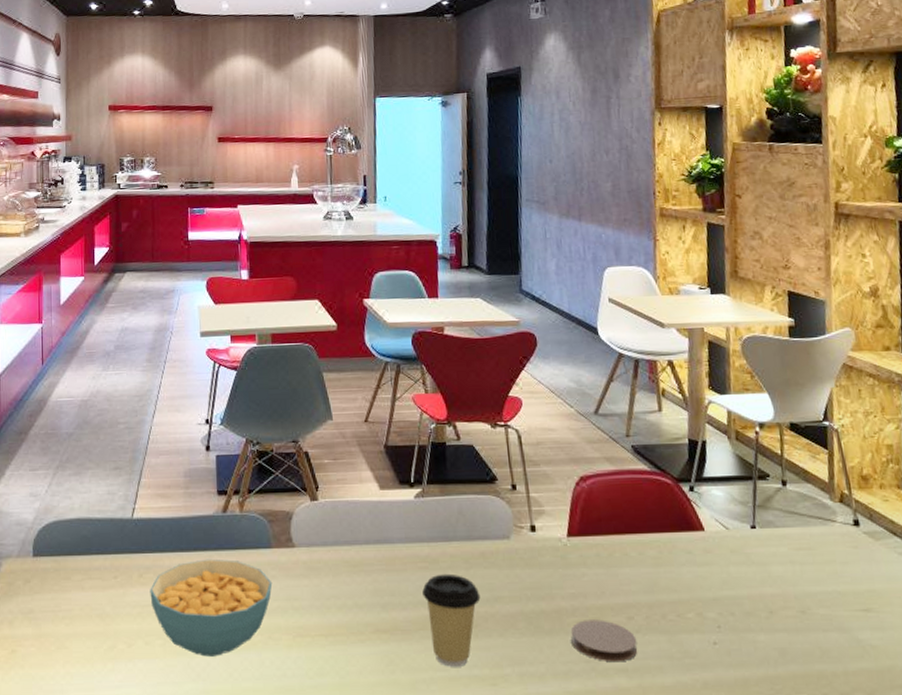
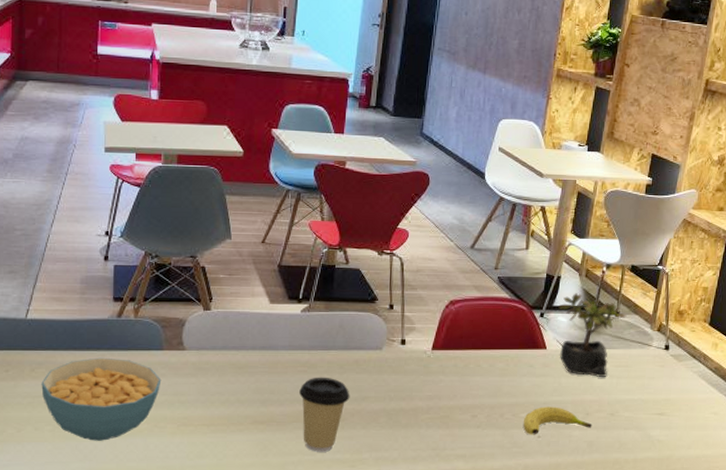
coaster: present [570,619,637,663] -> none [423,417,477,450]
fruit: none [692,603,781,641] -> present [523,406,592,435]
succulent plant: none [709,460,797,564] -> present [558,293,627,377]

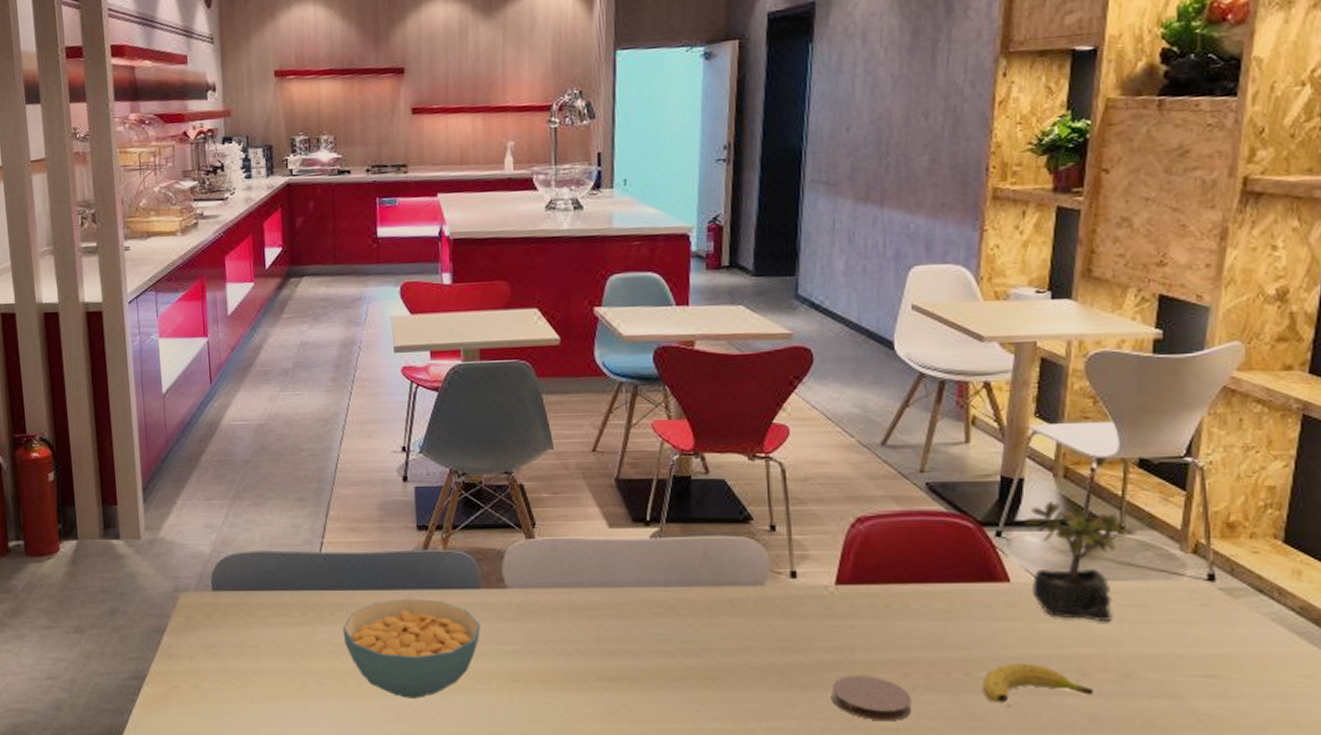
coffee cup: present [299,377,350,452] -> none [656,621,725,719]
coaster: none [423,417,477,450] -> present [831,675,912,722]

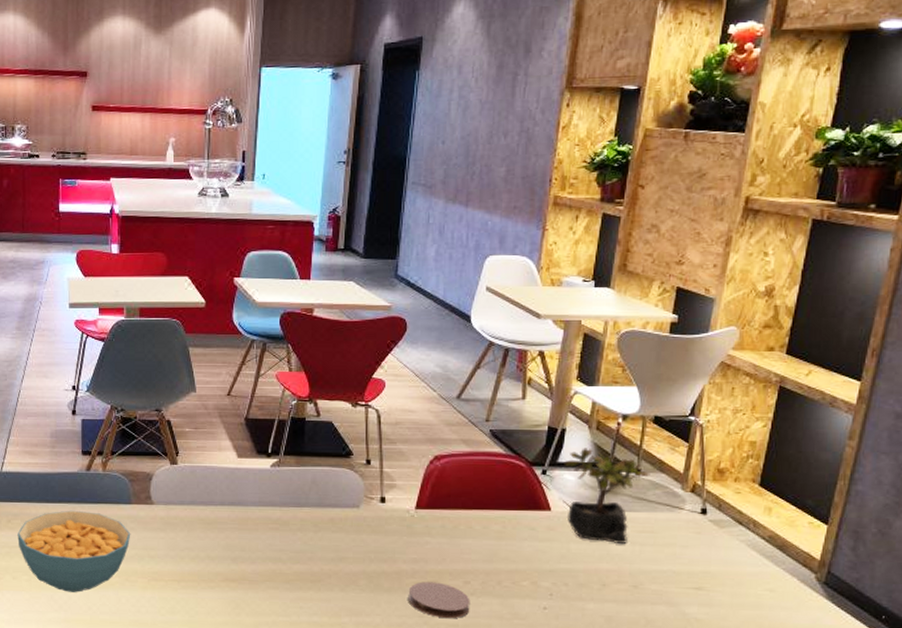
fruit: present [983,663,1094,703] -> none [526,575,611,606]

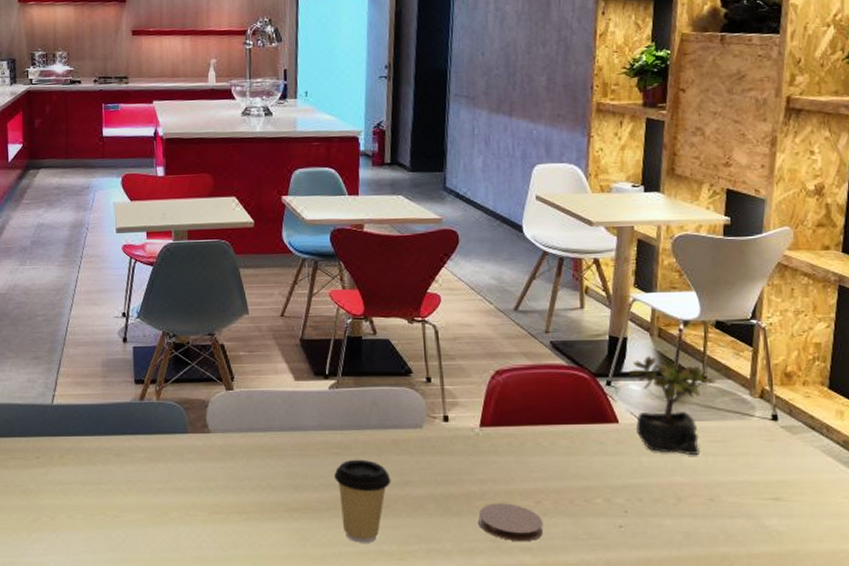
cereal bowl: present [17,510,131,592] -> none [71,442,189,530]
coffee cup: none [271,535,326,614] -> present [334,459,391,543]

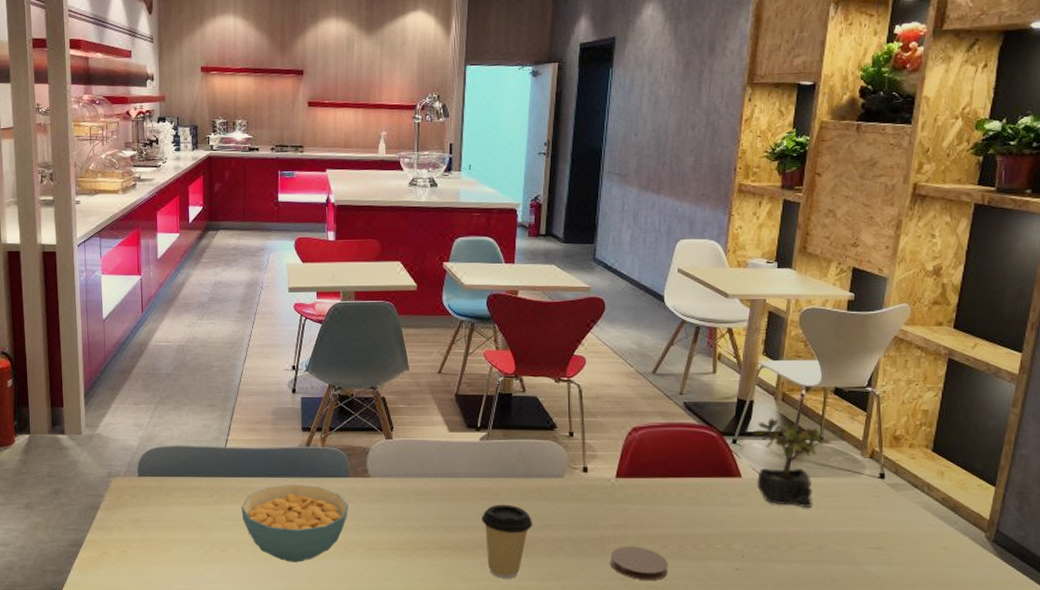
cereal bowl: none [71,442,189,530] -> present [241,484,349,562]

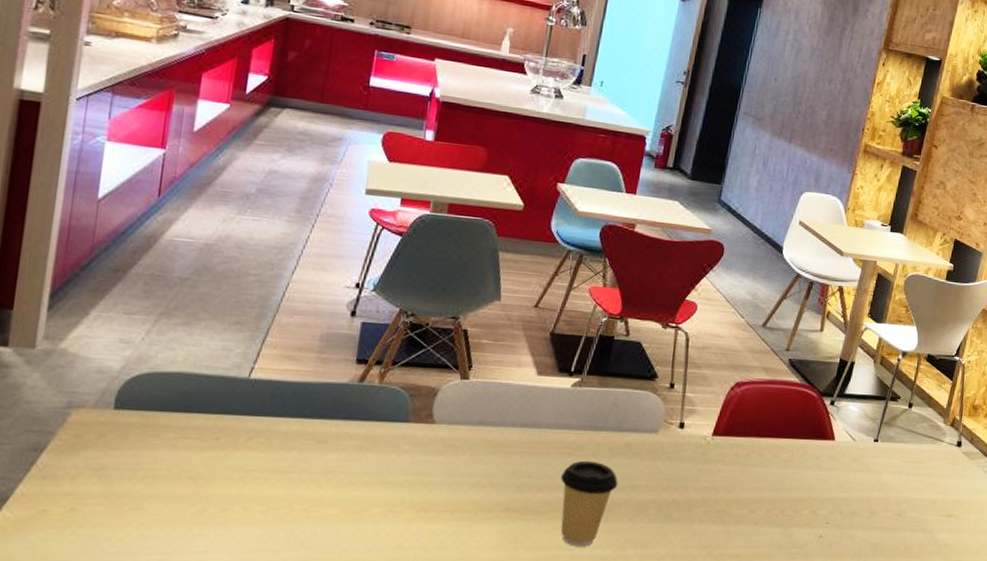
cereal bowl: present [241,484,349,562] -> none [257,427,403,526]
coaster: present [610,546,668,581] -> none [695,511,754,549]
succulent plant: present [752,418,832,507] -> none [848,381,920,473]

